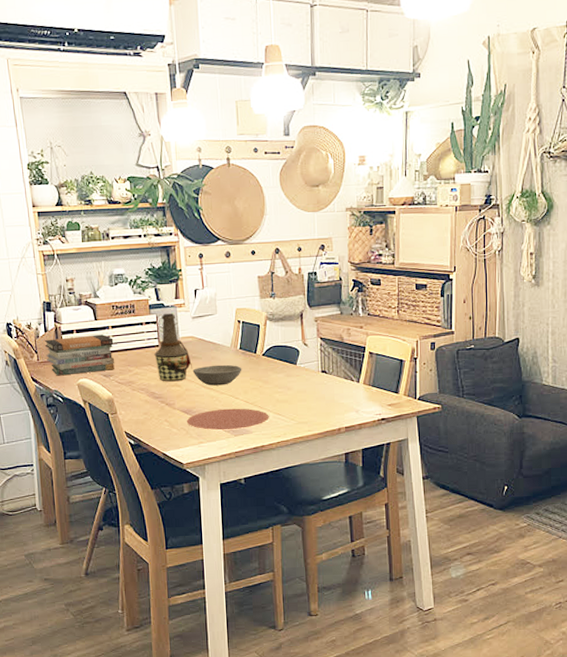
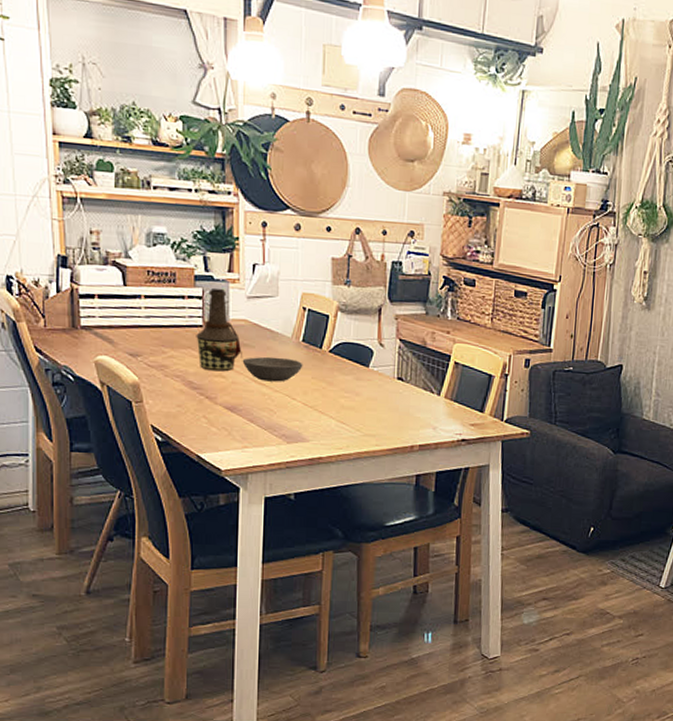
book stack: present [44,334,115,376] -> none [55,302,146,349]
plate: present [186,408,269,431] -> none [229,409,331,436]

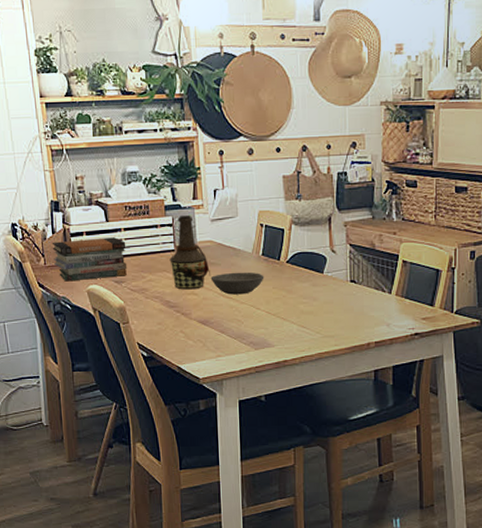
book stack: none [55,302,146,349] -> present [51,237,128,282]

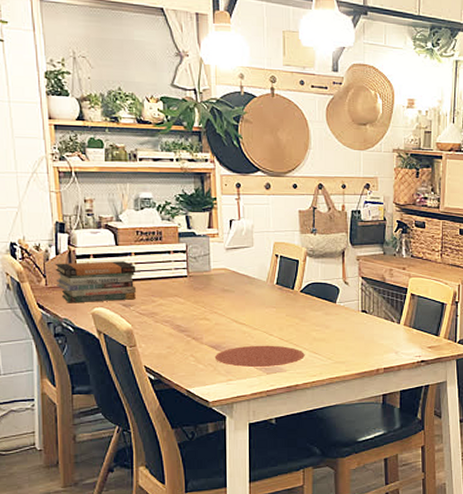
bottle: present [169,214,212,290] -> none [182,242,225,315]
plate: none [203,319,293,343] -> present [214,345,305,368]
soup bowl: present [210,272,264,295] -> none [224,299,278,321]

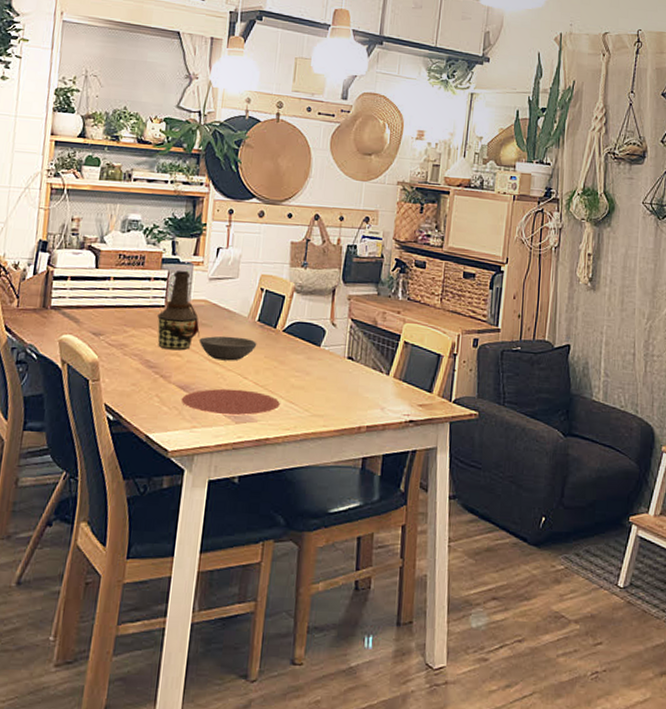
book stack: present [55,261,137,303] -> none [28,283,113,329]
bottle: none [182,242,225,315] -> present [157,270,200,351]
soup bowl: none [224,299,278,321] -> present [198,336,257,361]

